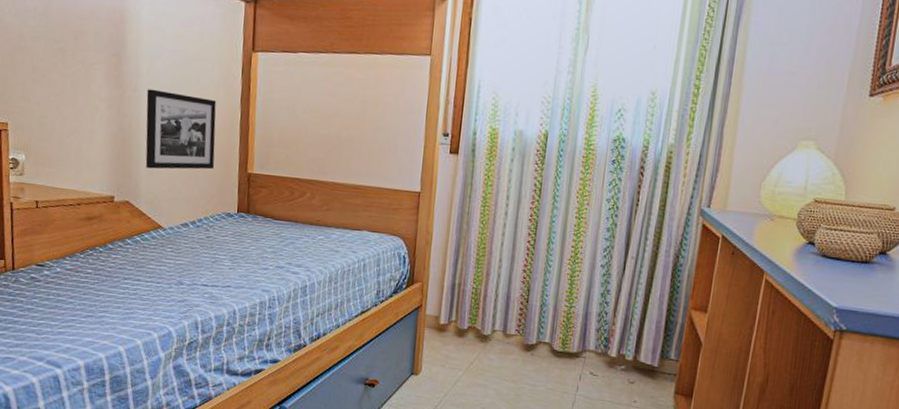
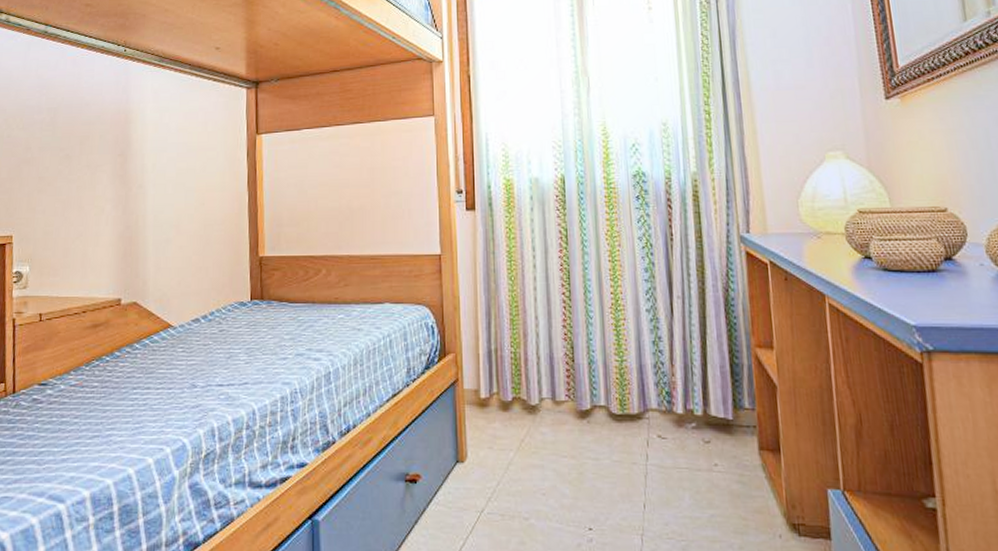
picture frame: present [145,89,216,170] -> none [152,183,224,265]

